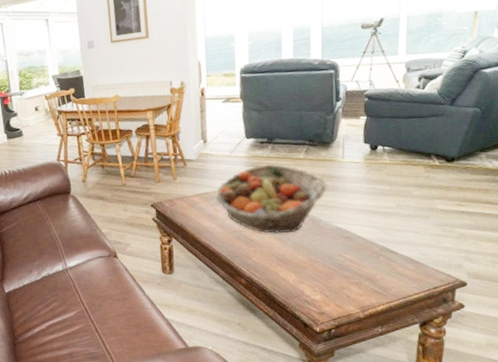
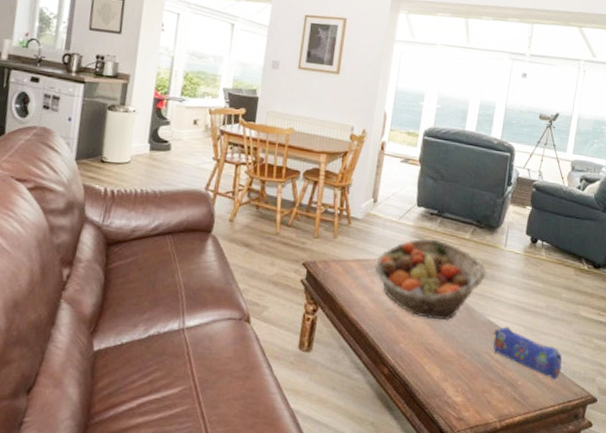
pencil case: none [343,229,422,271] -> present [493,326,562,380]

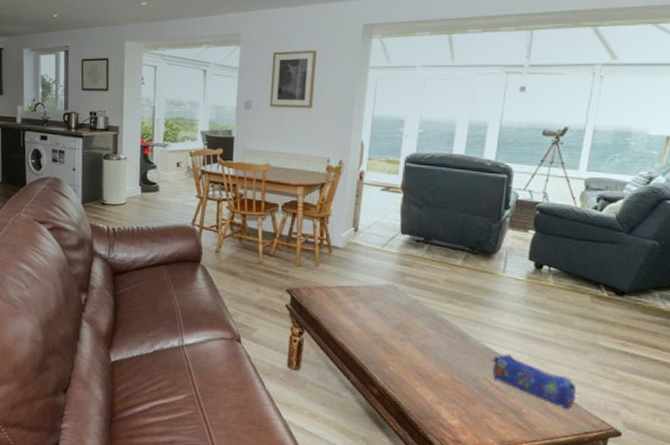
fruit basket: present [374,238,487,321] -> none [358,265,483,346]

